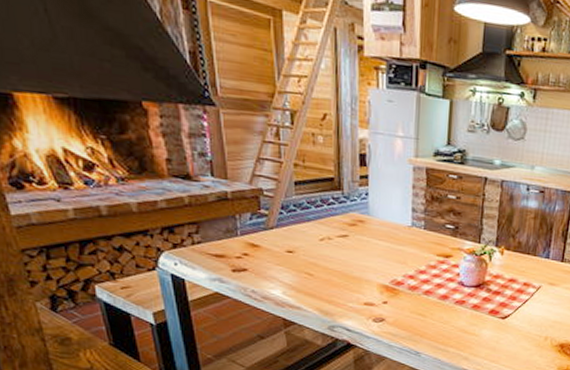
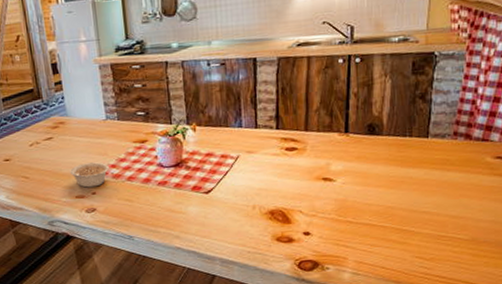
legume: none [362,269,406,296] -> present [70,162,109,188]

